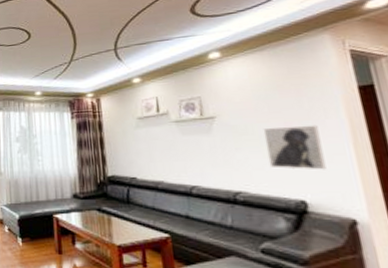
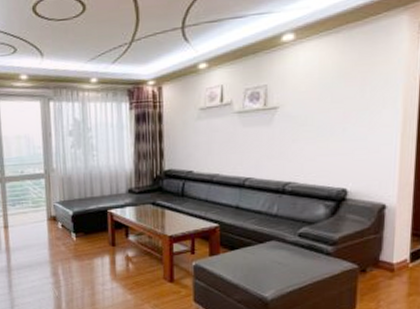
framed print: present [263,125,326,170] -> none [321,115,374,160]

